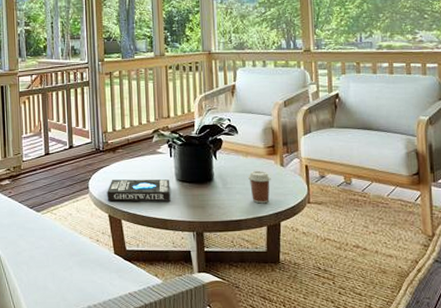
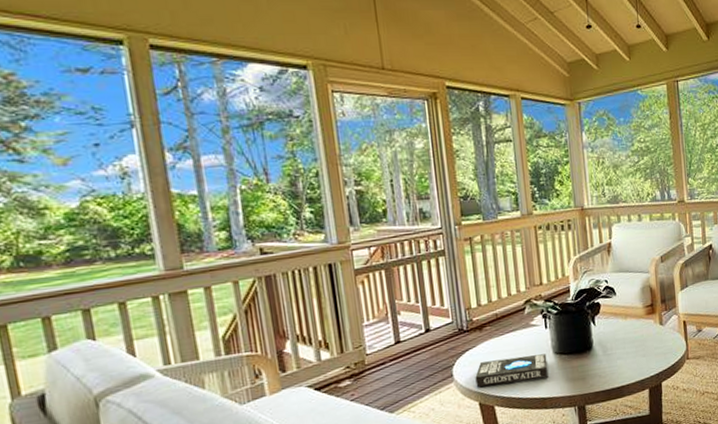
coffee cup: present [247,171,271,204] -> none [627,332,651,367]

